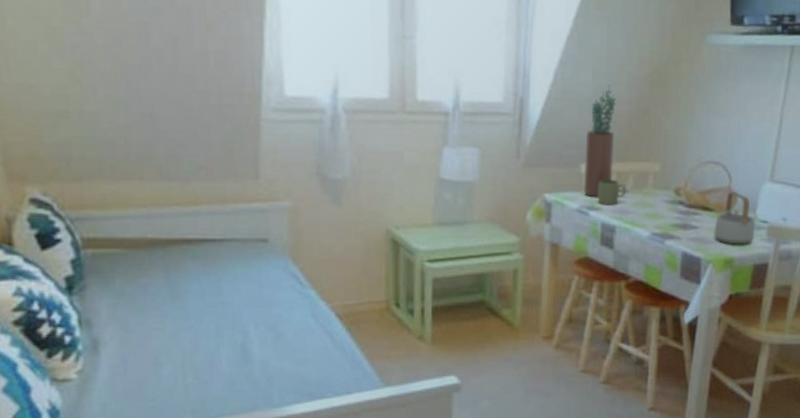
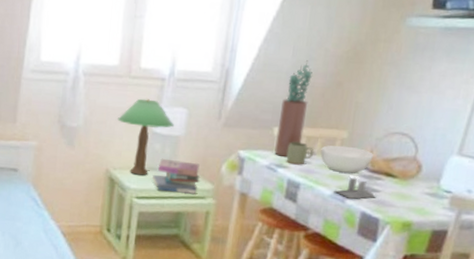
table lamp: none [395,138,465,233] -> present [118,98,174,176]
books: none [444,210,502,251] -> present [151,158,200,195]
bowl: none [633,180,689,210] -> present [320,145,374,174]
napkin holder: none [652,214,696,238] -> present [334,177,377,199]
teapot: present [714,192,756,245] -> none [394,161,439,212]

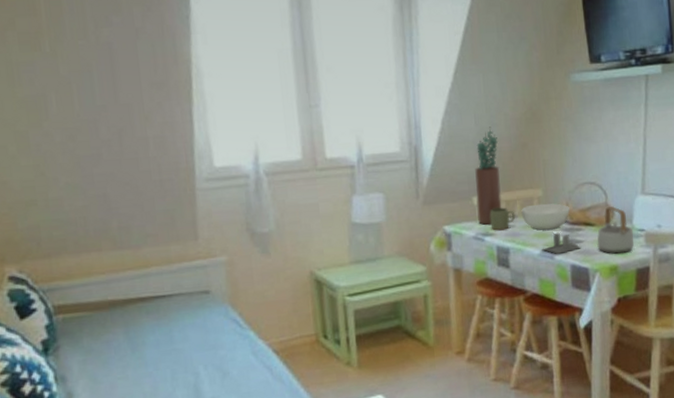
table lamp: present [118,98,174,176] -> none [312,189,373,272]
books: present [151,158,200,195] -> none [360,246,410,283]
teapot: none [394,161,439,212] -> present [597,206,634,254]

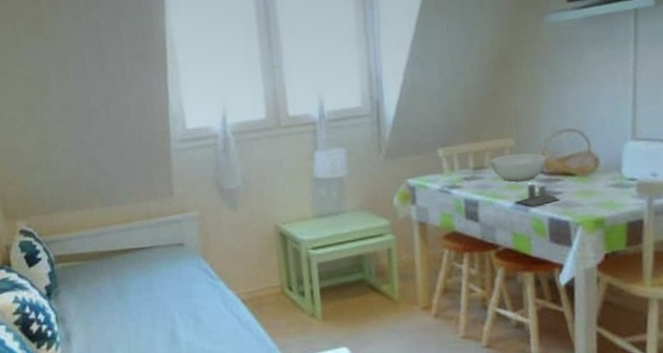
vase: present [474,126,502,225] -> none [439,76,470,177]
mug: present [489,207,516,231] -> none [456,158,485,183]
teapot: present [597,206,634,254] -> none [578,154,624,206]

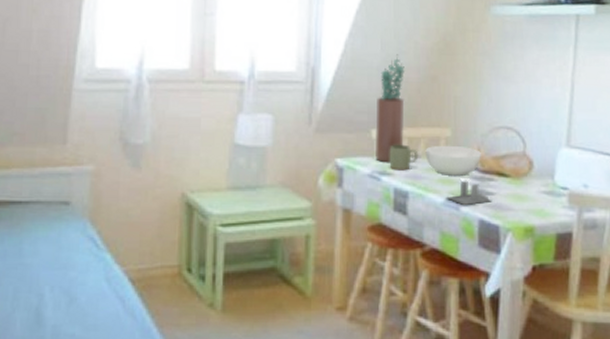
vase: none [439,76,470,177] -> present [374,54,405,162]
mug: none [456,158,485,183] -> present [389,144,419,171]

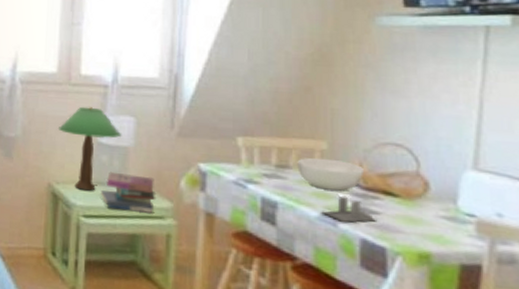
table lamp: none [192,106,259,197] -> present [59,106,121,191]
books: none [237,174,294,216] -> present [100,171,155,214]
vase: present [374,54,405,162] -> none [240,64,274,171]
mug: present [389,144,419,171] -> none [256,153,289,181]

